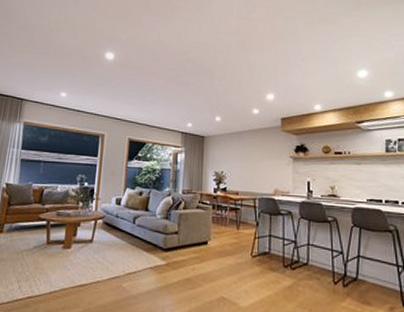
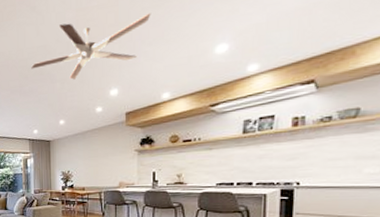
ceiling fan: none [190,27,303,79] -> present [31,13,151,80]

